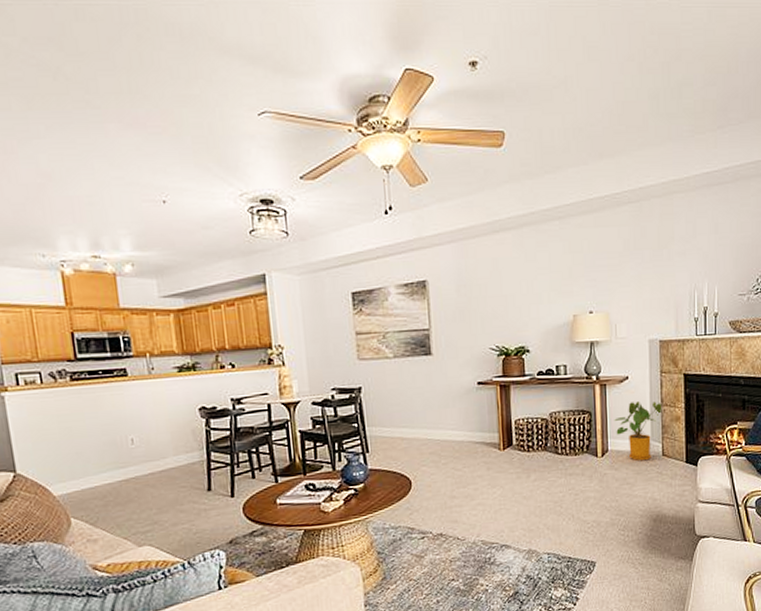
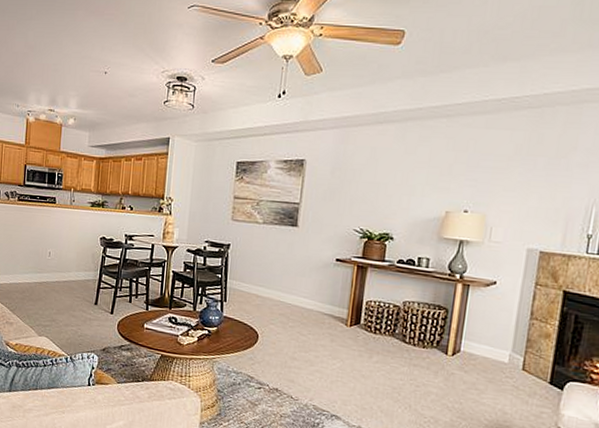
house plant: present [614,401,662,461] -> none [472,308,532,371]

